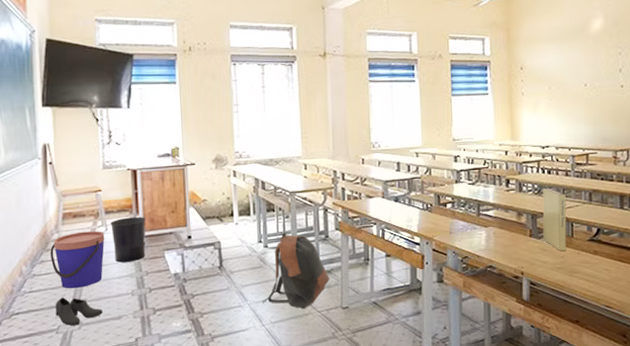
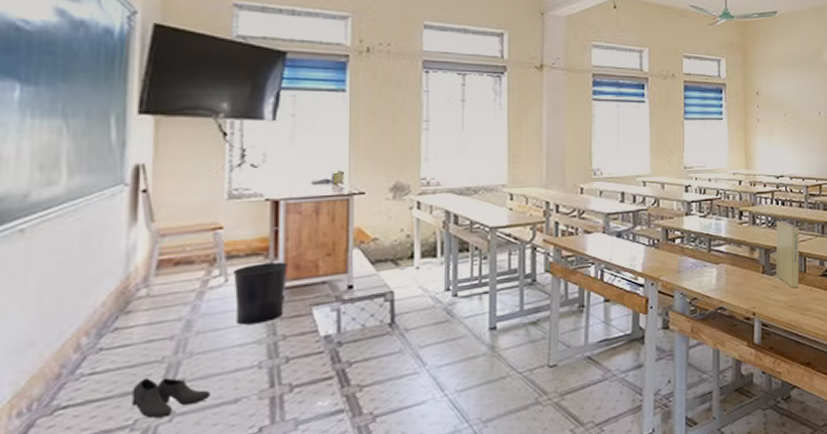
bucket: present [50,231,105,289] -> none [132,282,223,366]
backpack: present [263,232,331,308] -> none [447,276,536,371]

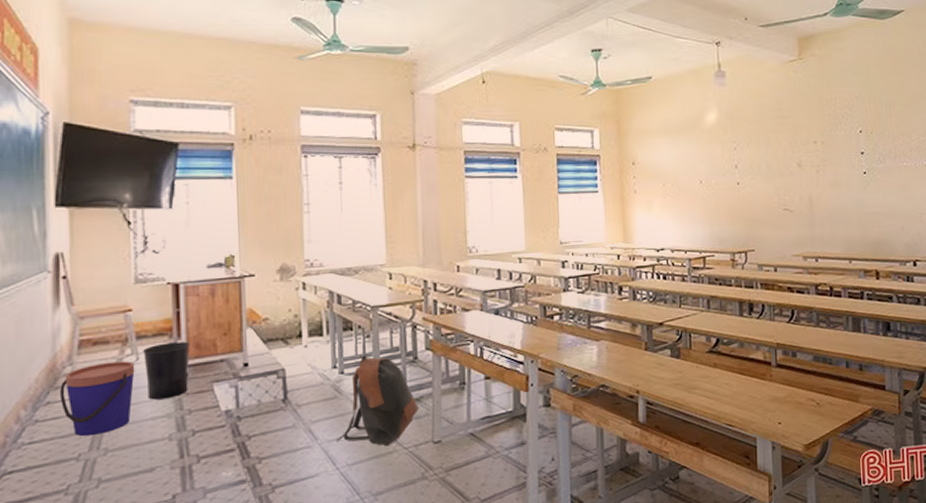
bucket: none [132,282,223,366] -> present [60,361,135,437]
shoe: present [132,377,210,419] -> none [64,447,129,484]
backpack: none [447,276,536,371] -> present [337,354,420,446]
book: present [776,220,800,289] -> none [658,294,684,366]

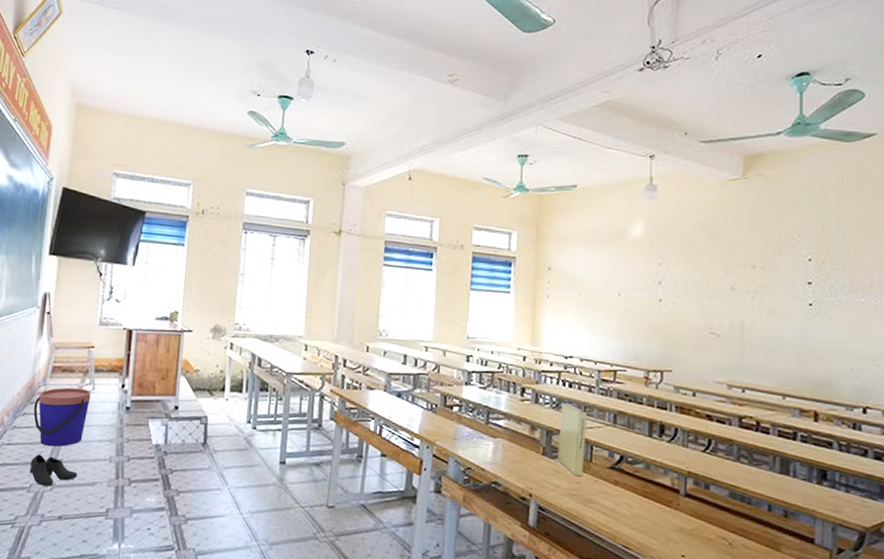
shoe: none [64,447,129,484] -> present [29,454,77,487]
waste bin: present [142,341,190,400] -> none [98,378,134,426]
backpack: present [337,354,420,446] -> none [244,414,319,501]
book: none [658,294,684,366] -> present [557,402,587,477]

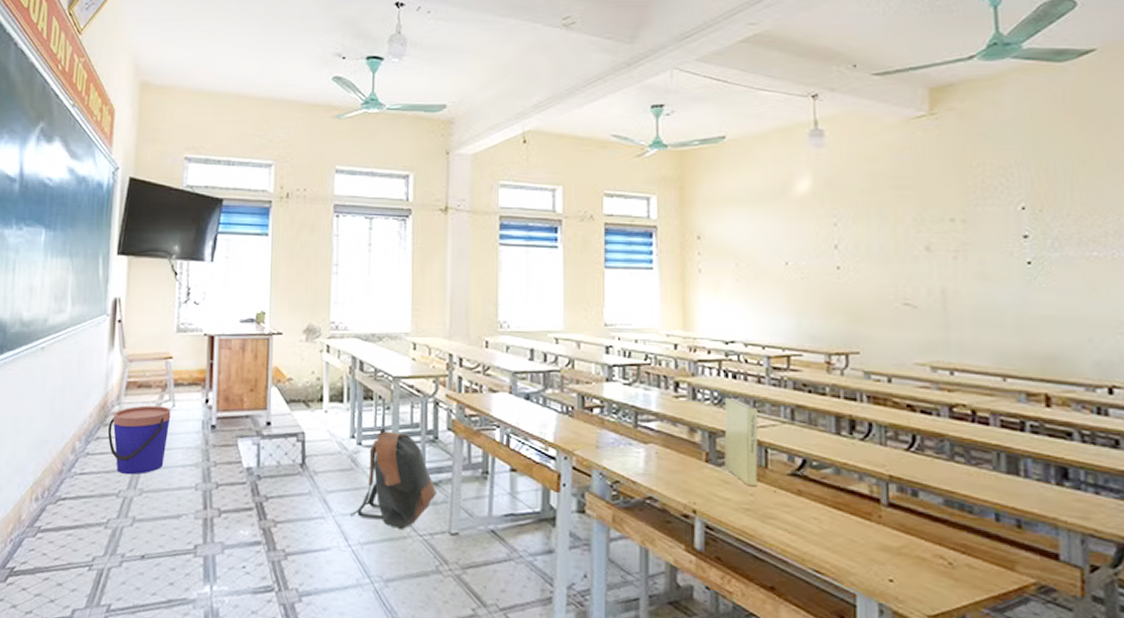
shoe: present [29,454,77,487] -> none [106,484,160,521]
backpack: none [244,414,319,501] -> present [351,427,438,529]

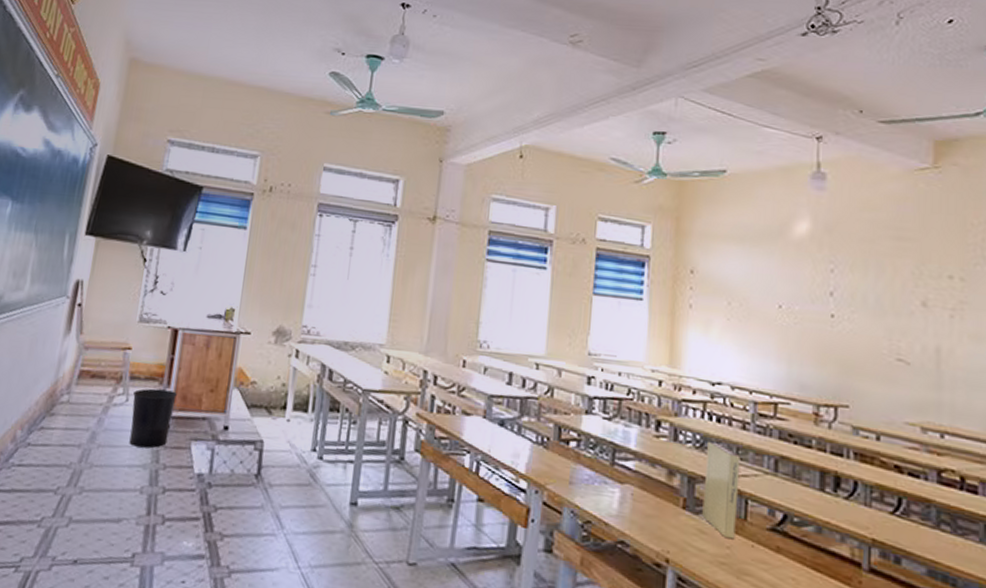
bucket: present [108,405,171,475] -> none [52,397,124,471]
waste bin: none [178,393,219,448] -> present [129,388,177,449]
backpack: present [351,427,438,529] -> none [304,442,399,554]

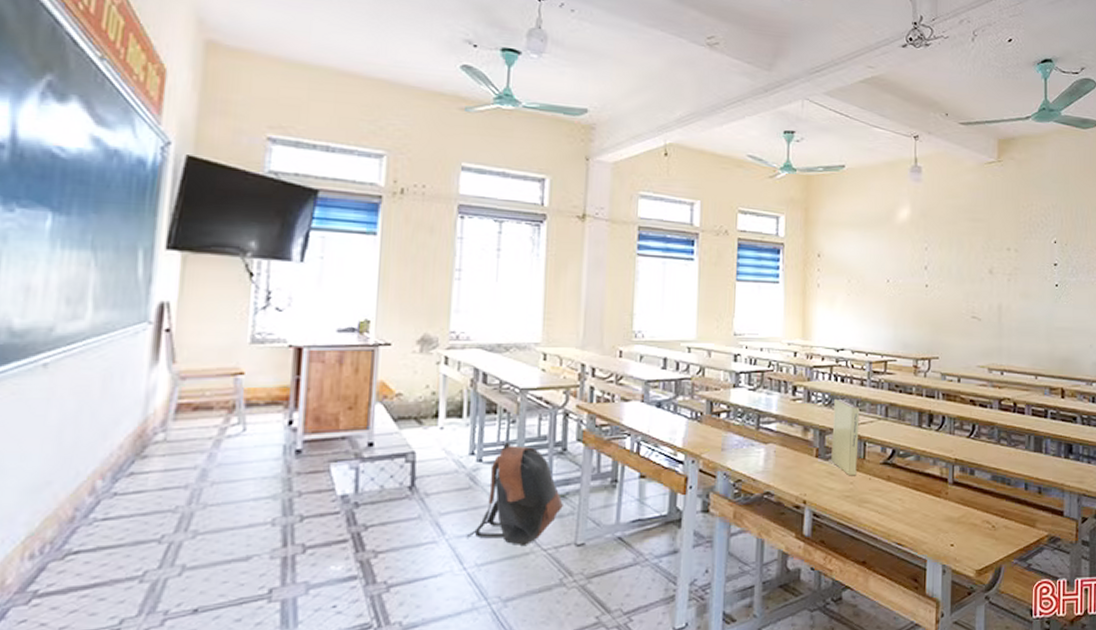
waste bin: present [129,388,177,449] -> none [250,413,308,478]
backpack: none [304,442,399,554] -> present [467,441,564,545]

